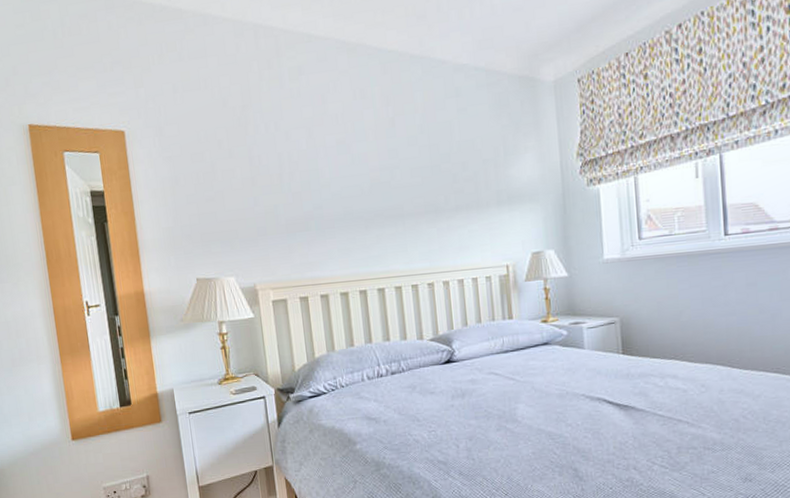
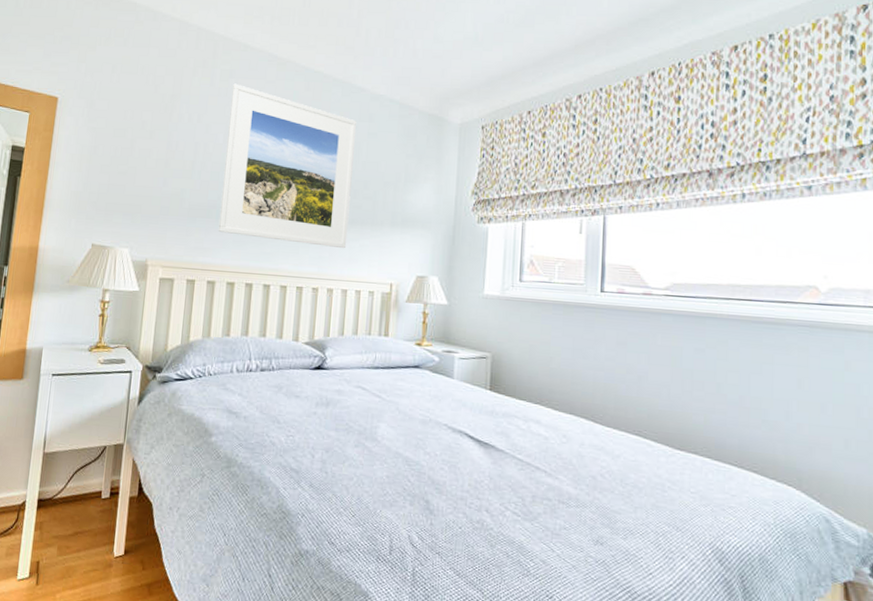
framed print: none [304,80,455,244] -> present [218,83,356,249]

